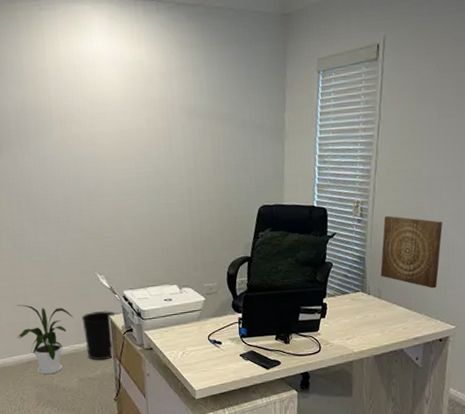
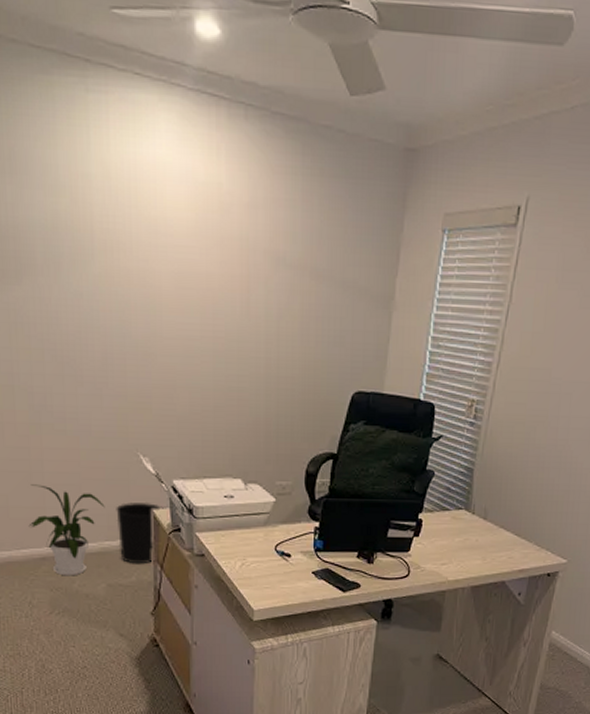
wall art: present [380,215,443,289] -> none [489,421,568,514]

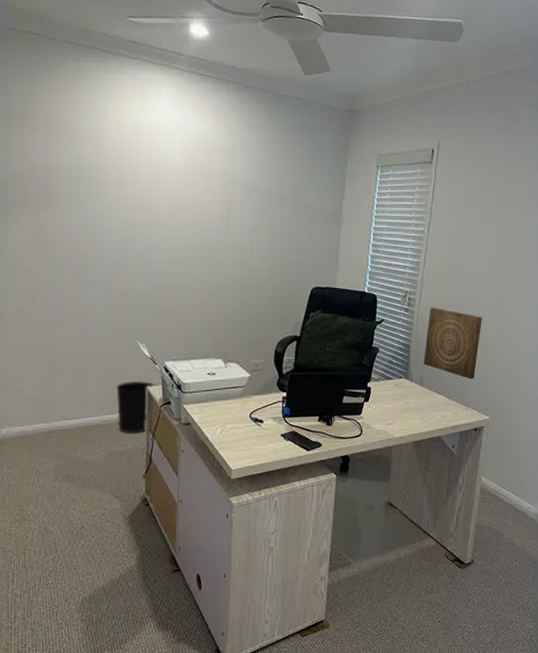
house plant: present [28,484,105,576] -> none [40,369,107,447]
wall art: none [489,421,568,514] -> present [424,307,482,380]

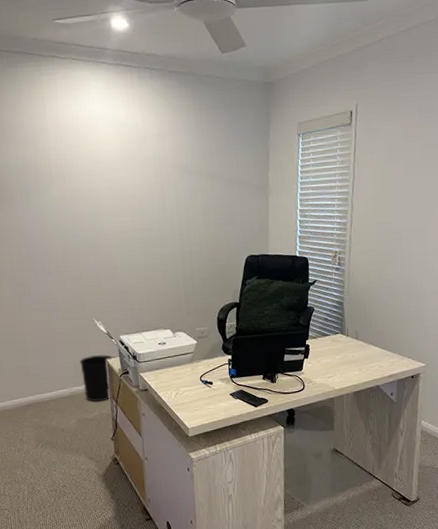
wall art: present [424,307,482,380] -> none [357,264,412,330]

